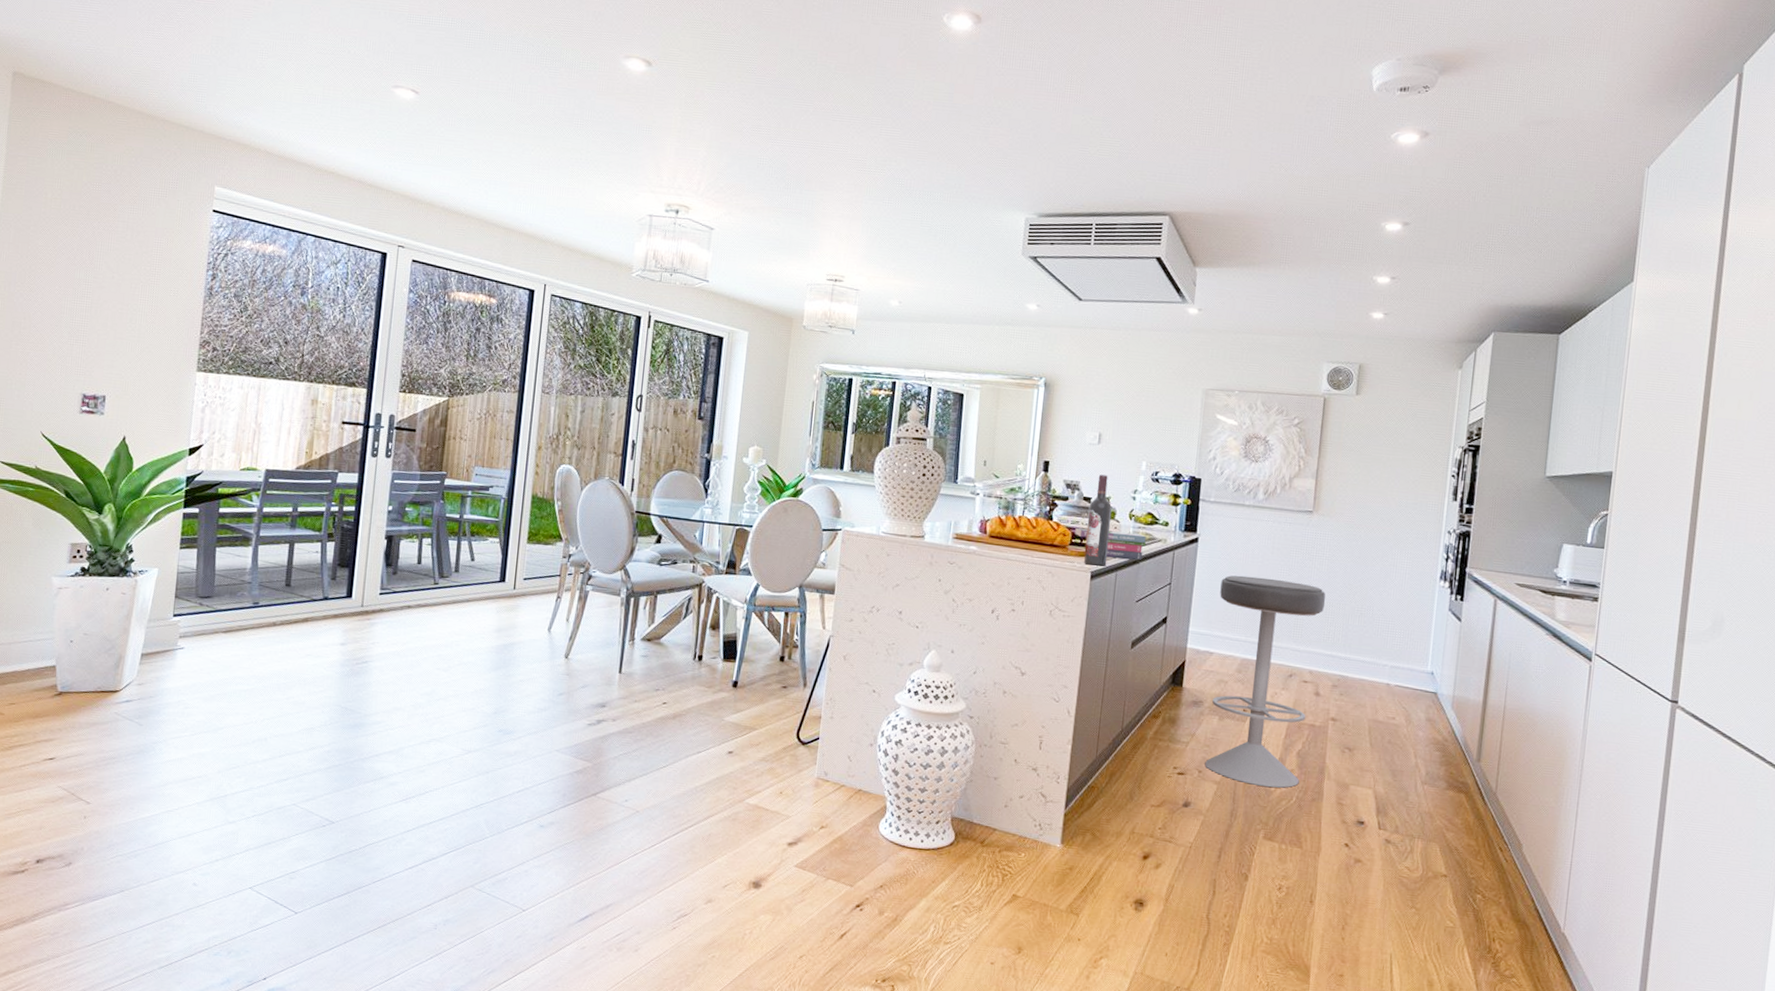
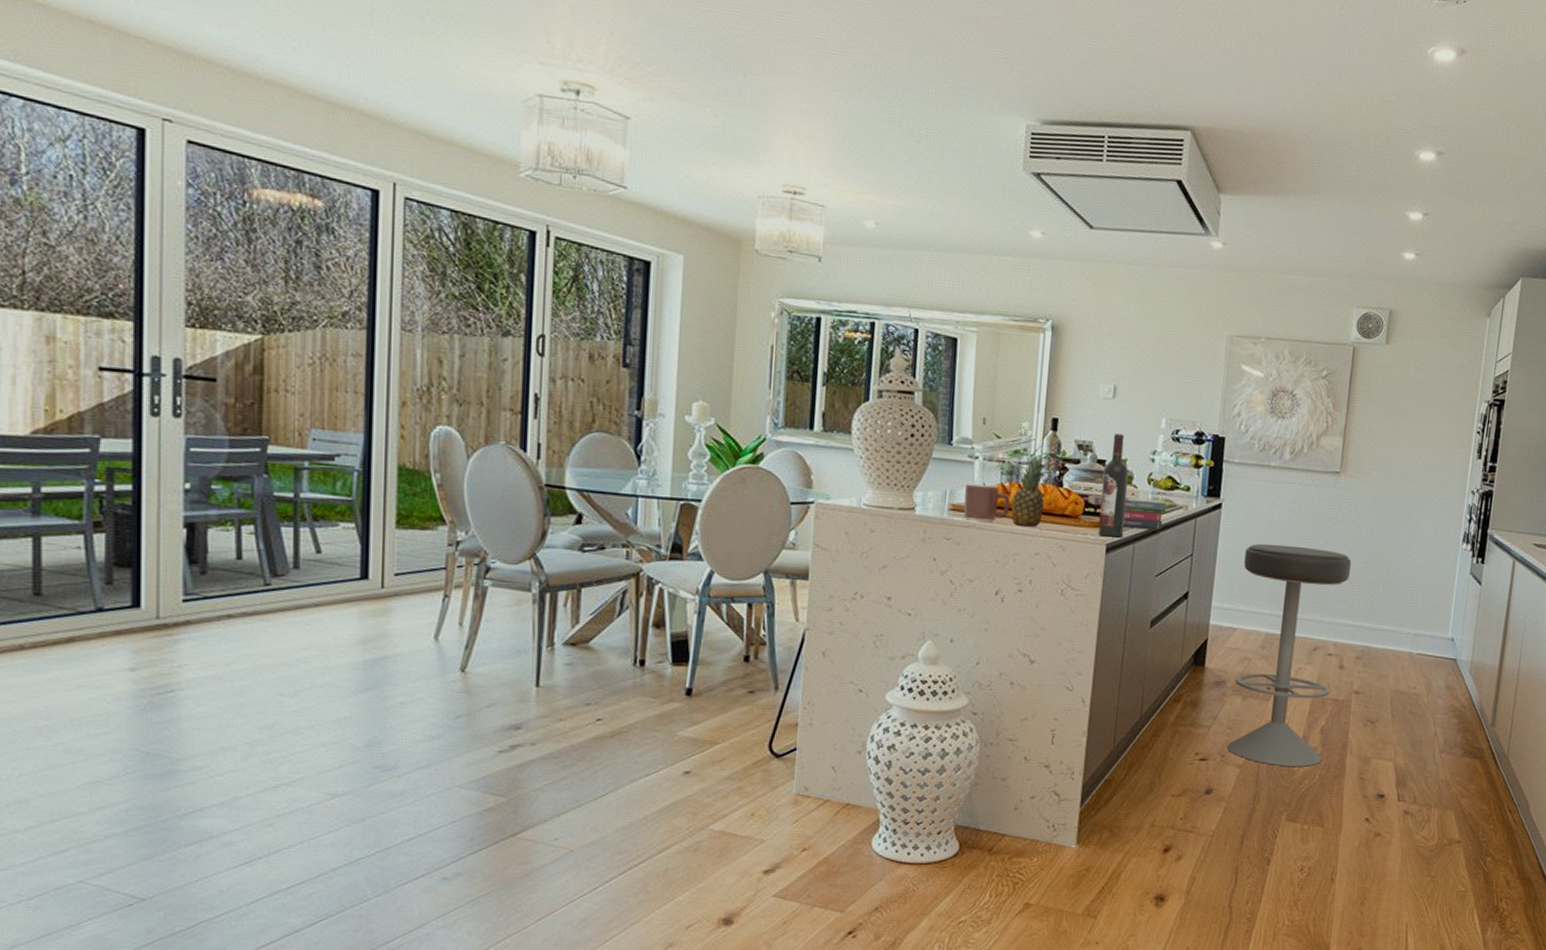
mug: none [966,516,1006,550] -> present [963,484,1010,523]
fruit: none [1006,492,1040,556] -> present [1011,455,1049,528]

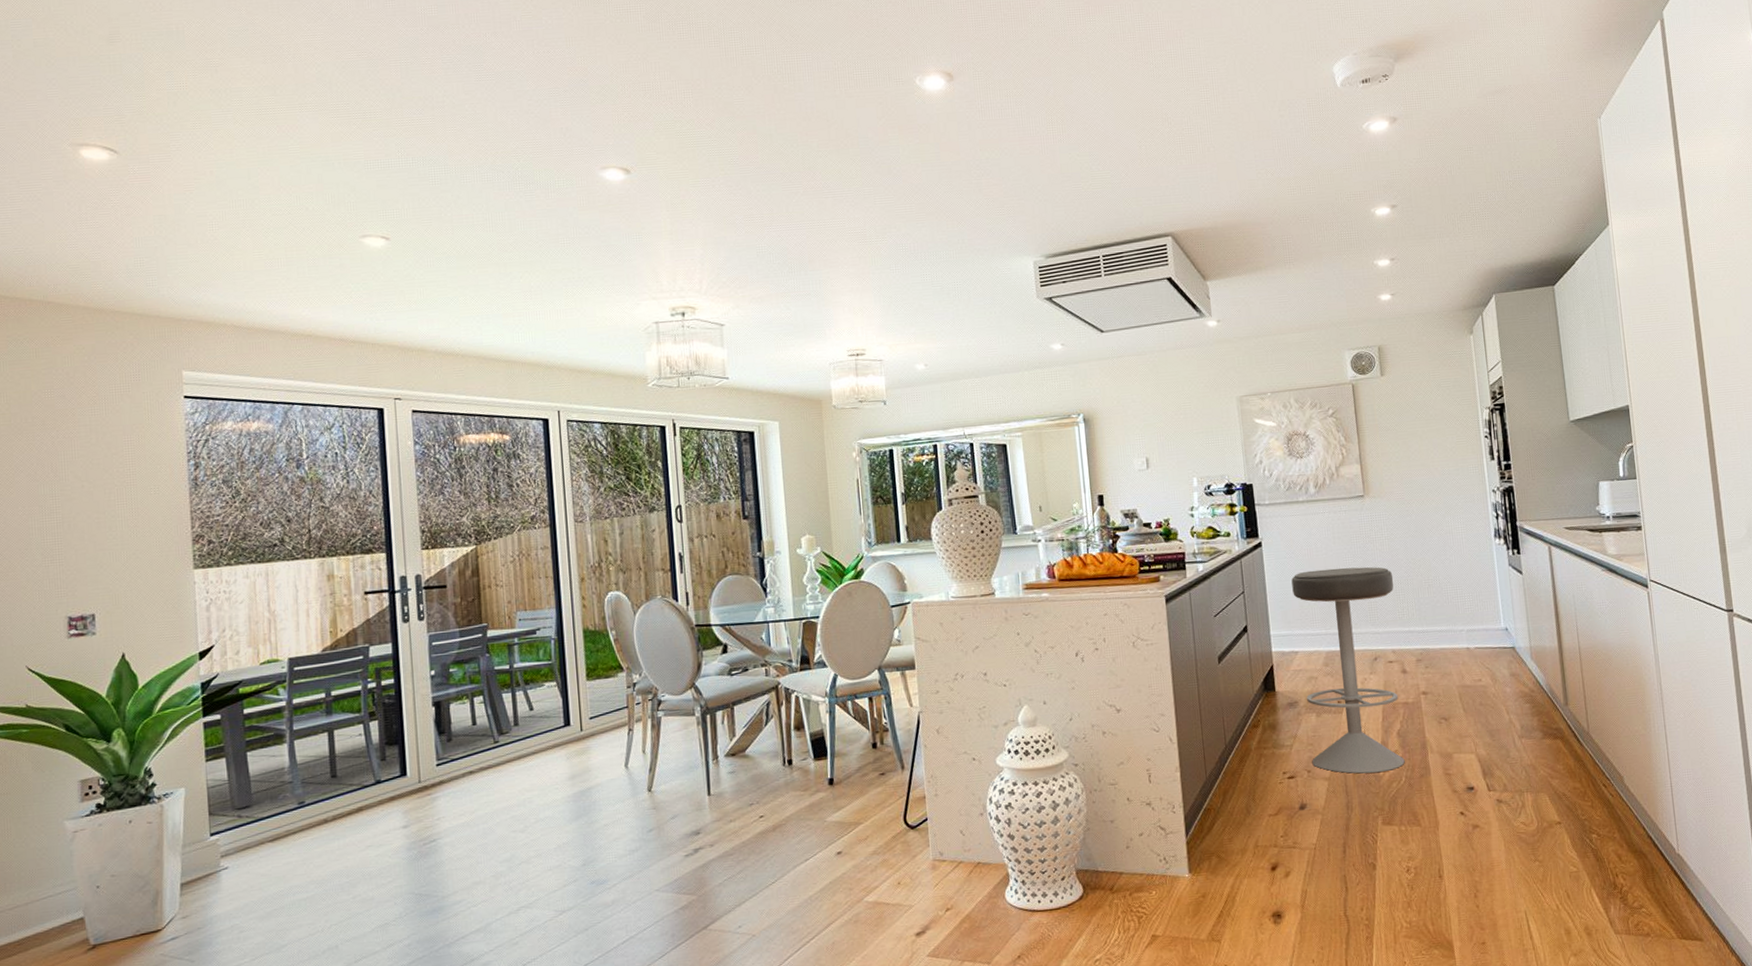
mug: present [963,484,1010,523] -> none [1033,562,1075,596]
fruit: present [1011,455,1049,528] -> none [1075,529,1105,594]
books: present [1088,494,1167,530] -> none [1141,549,1213,578]
wine bottle: present [1097,433,1129,538] -> none [1150,498,1179,590]

